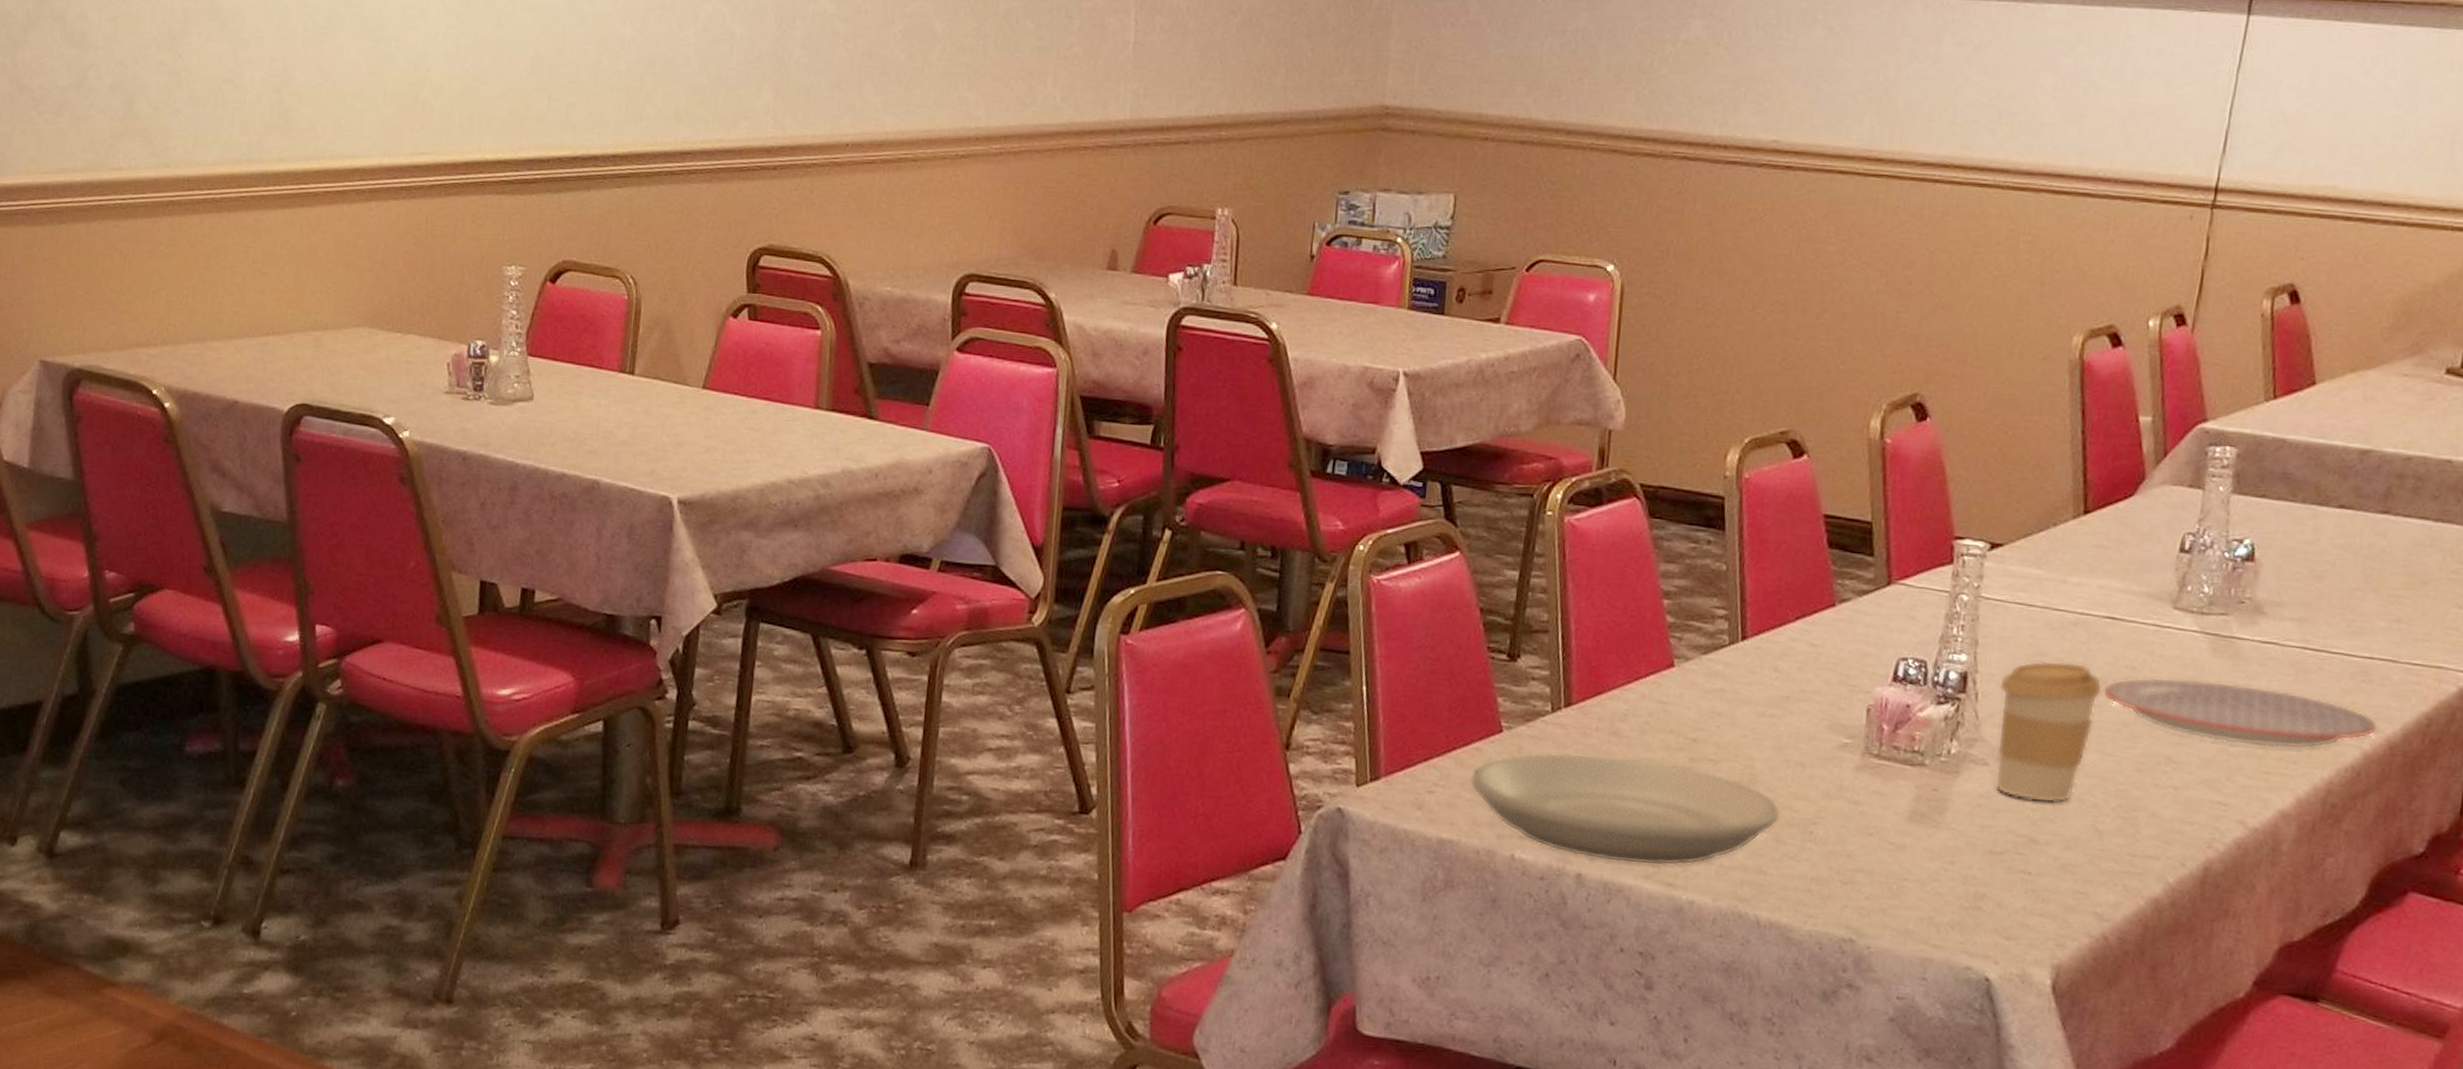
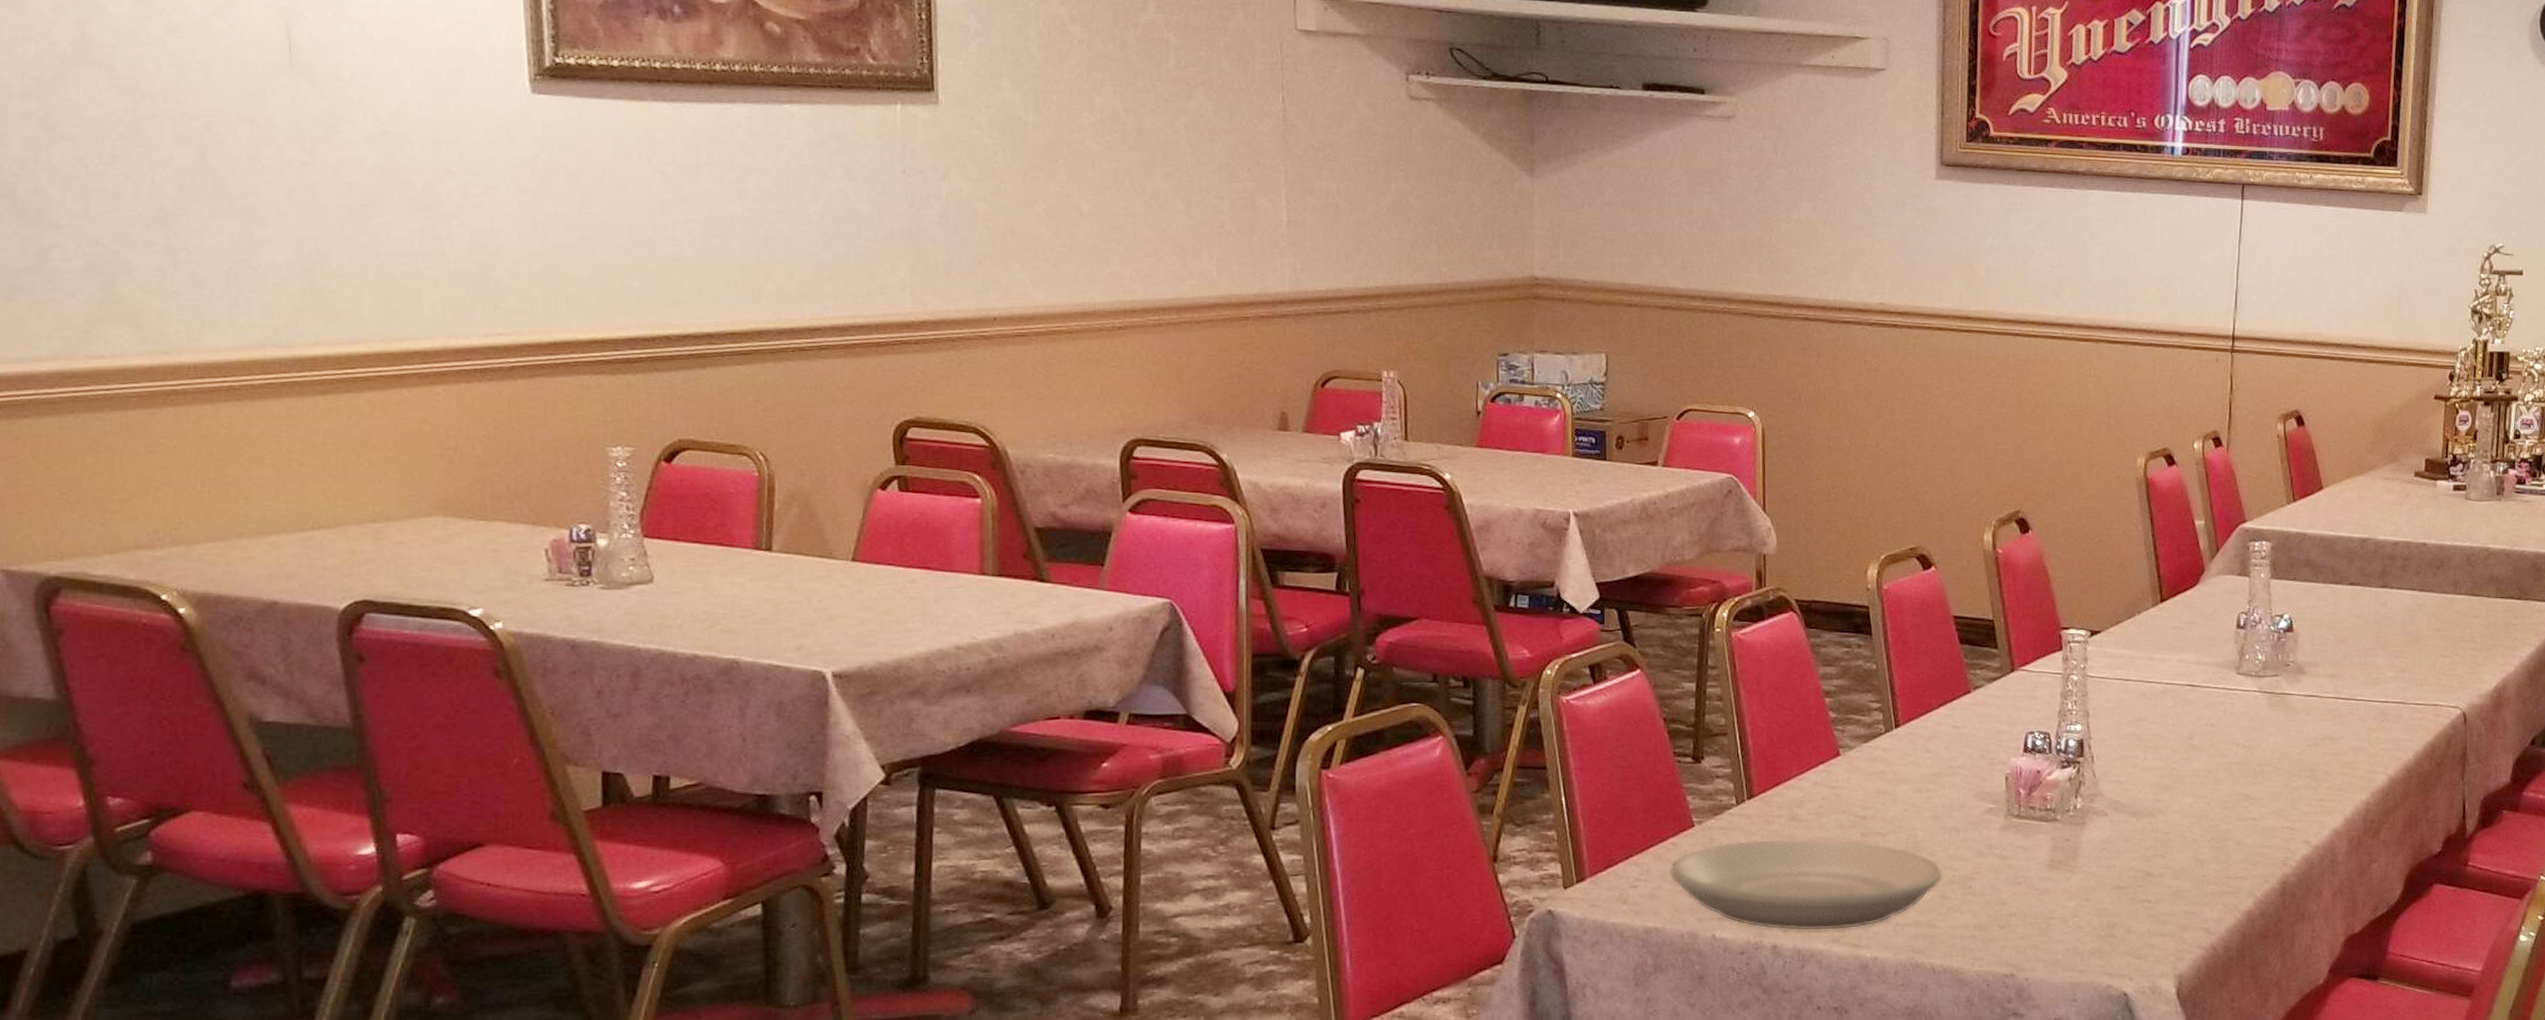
coffee cup: present [1995,660,2104,803] -> none [2109,724,2191,841]
plate: present [2103,677,2378,749] -> none [2191,730,2397,780]

